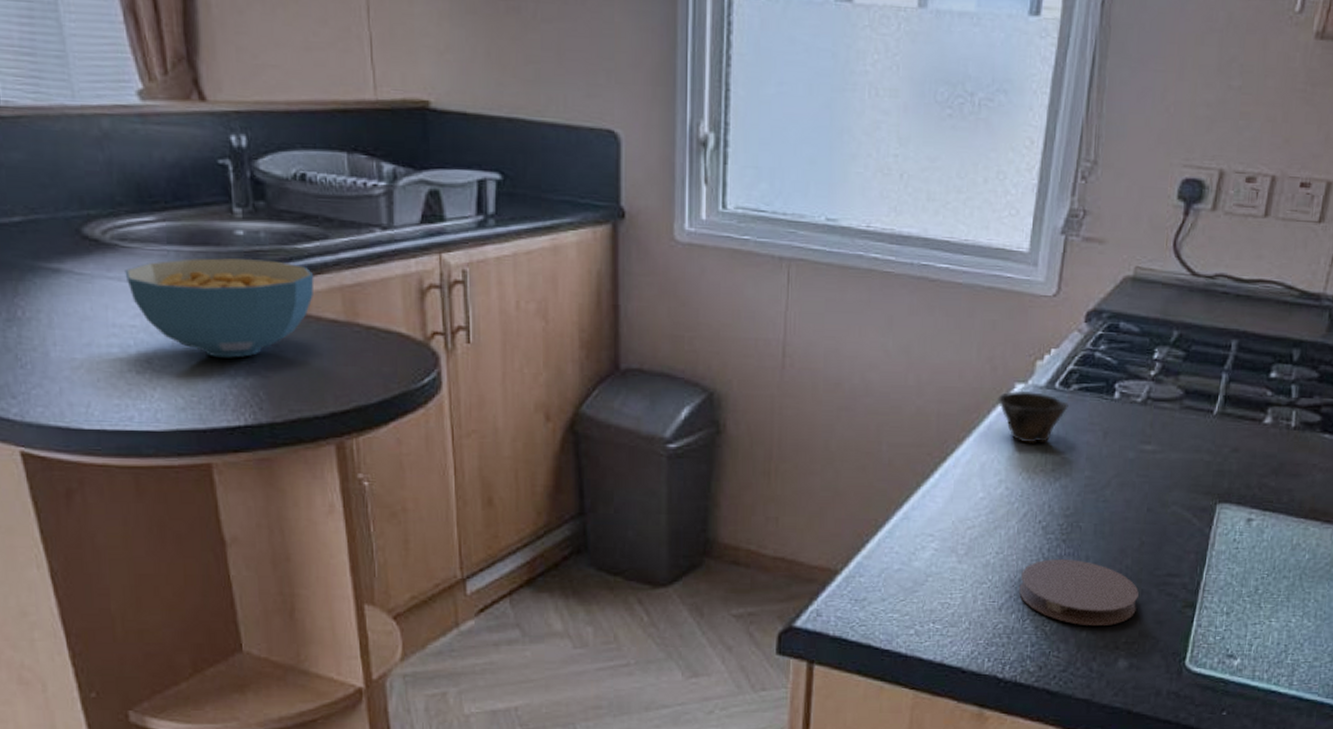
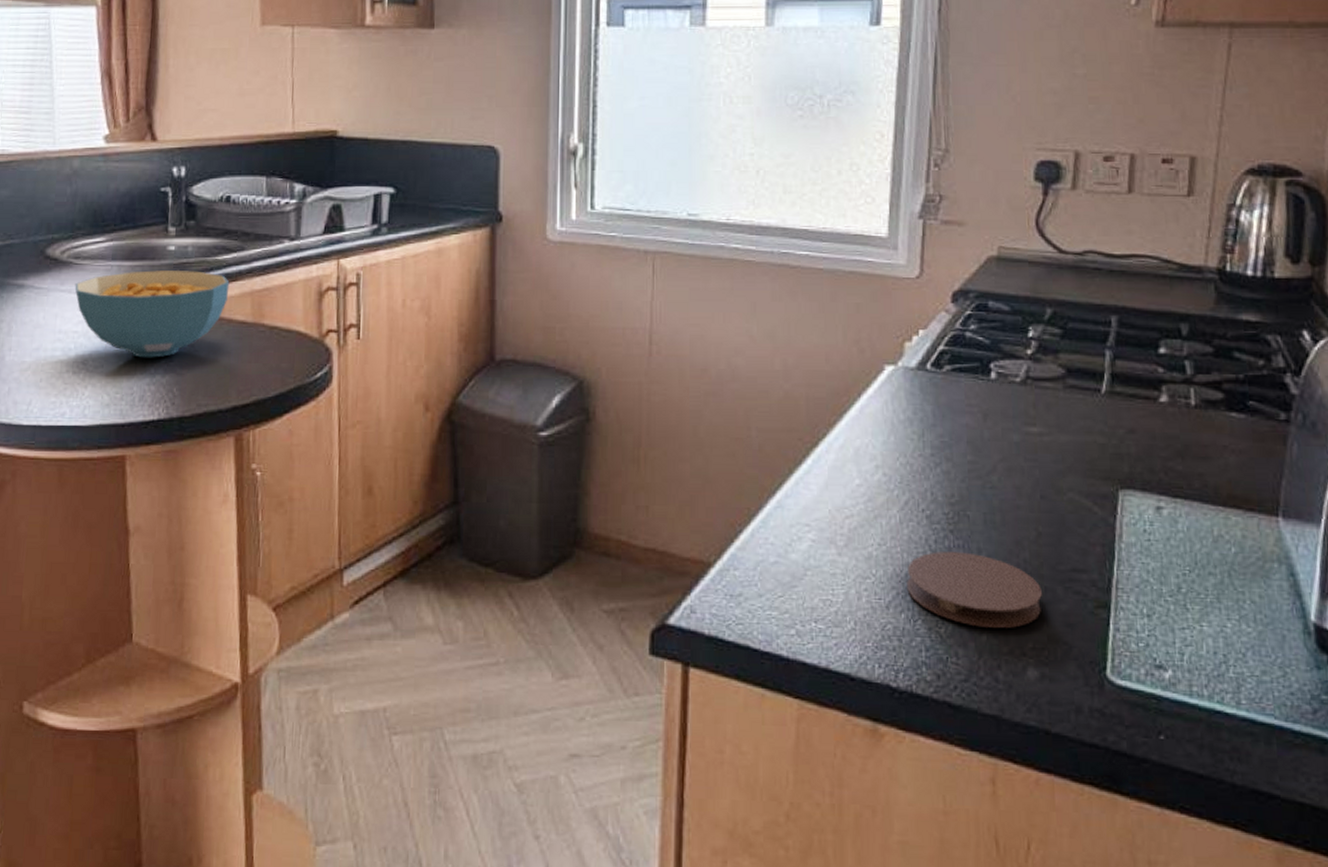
cup: present [997,390,1069,444] -> none [867,372,943,427]

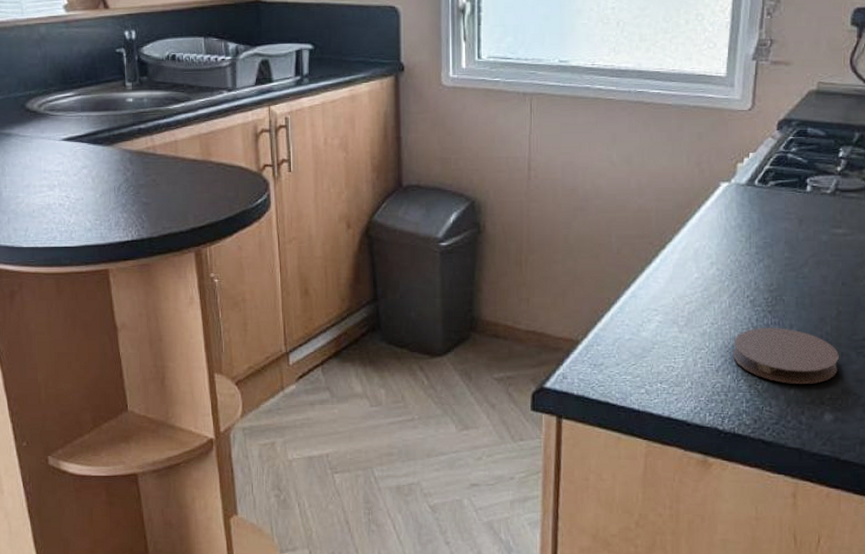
cereal bowl: present [74,270,230,358] -> none [53,118,181,191]

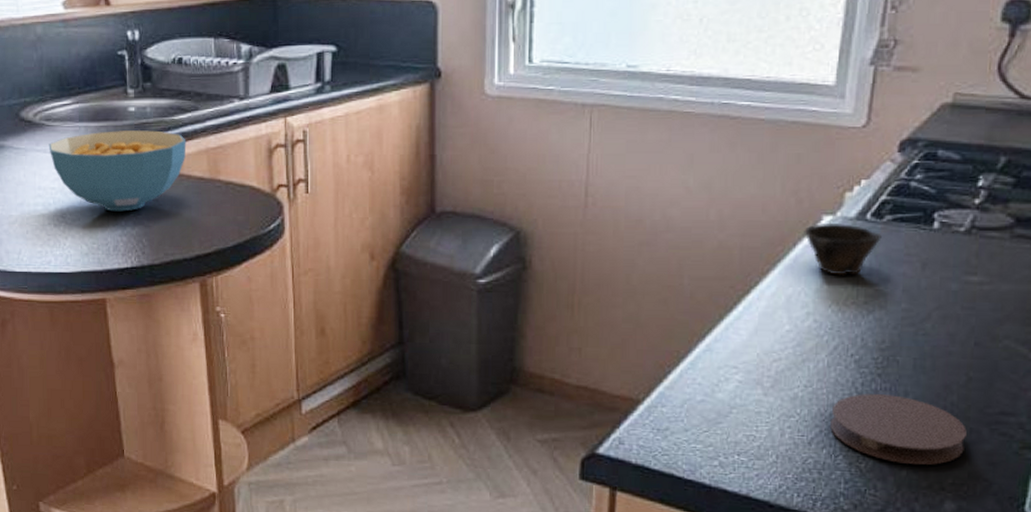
cereal bowl: none [53,118,181,191] -> present [48,130,187,212]
cup: none [706,188,767,232] -> present [804,222,882,276]

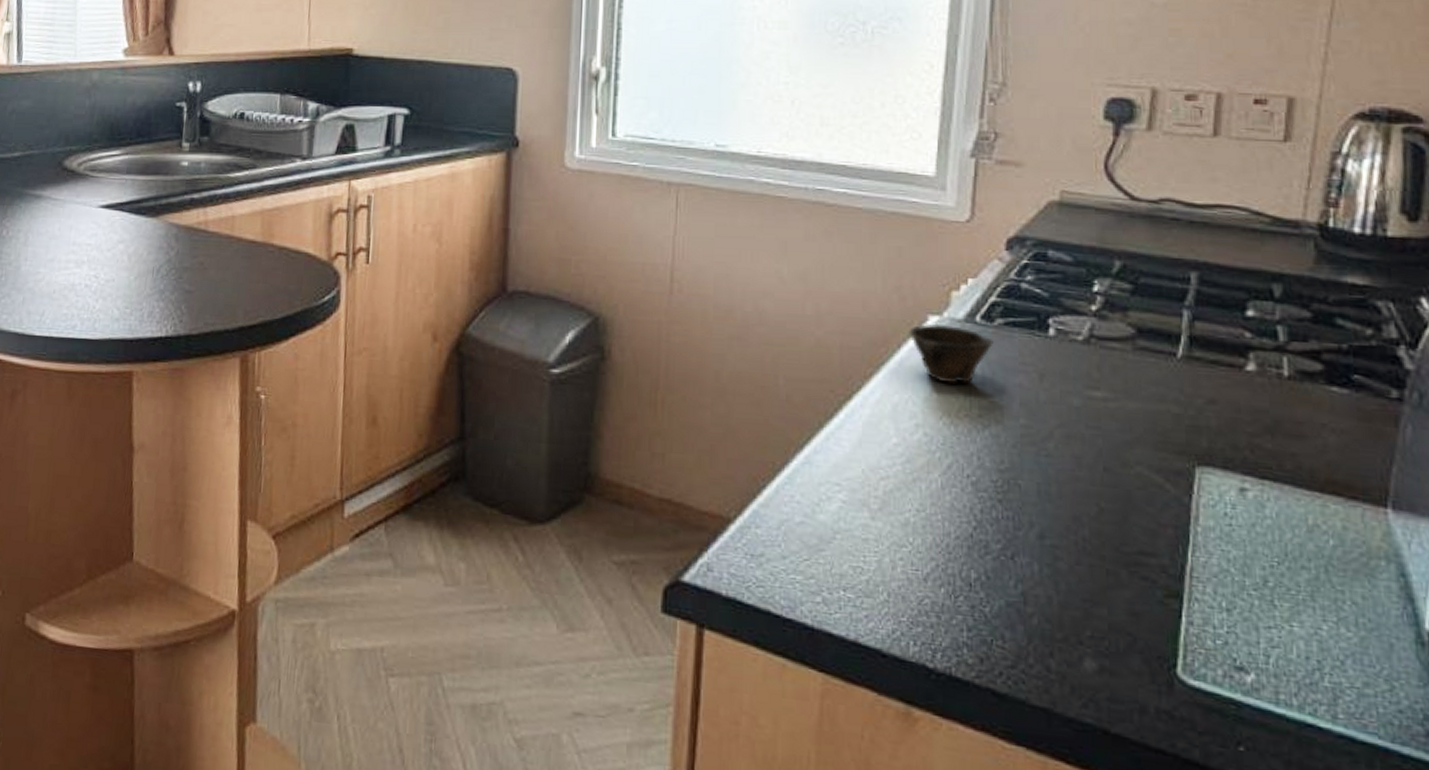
cereal bowl: present [48,130,187,212] -> none [89,185,241,274]
coaster: present [830,394,967,465] -> none [948,522,1103,613]

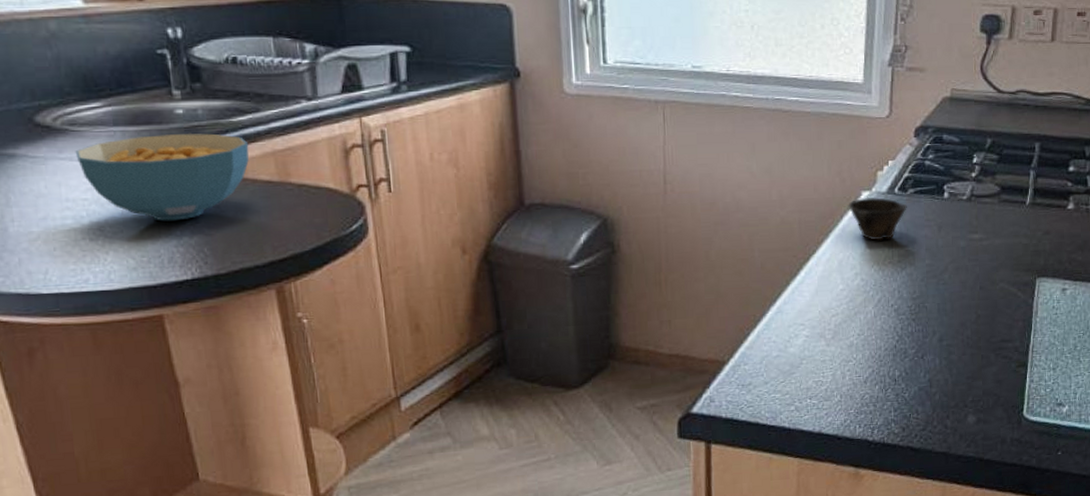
cereal bowl: none [89,185,241,274] -> present [75,133,249,221]

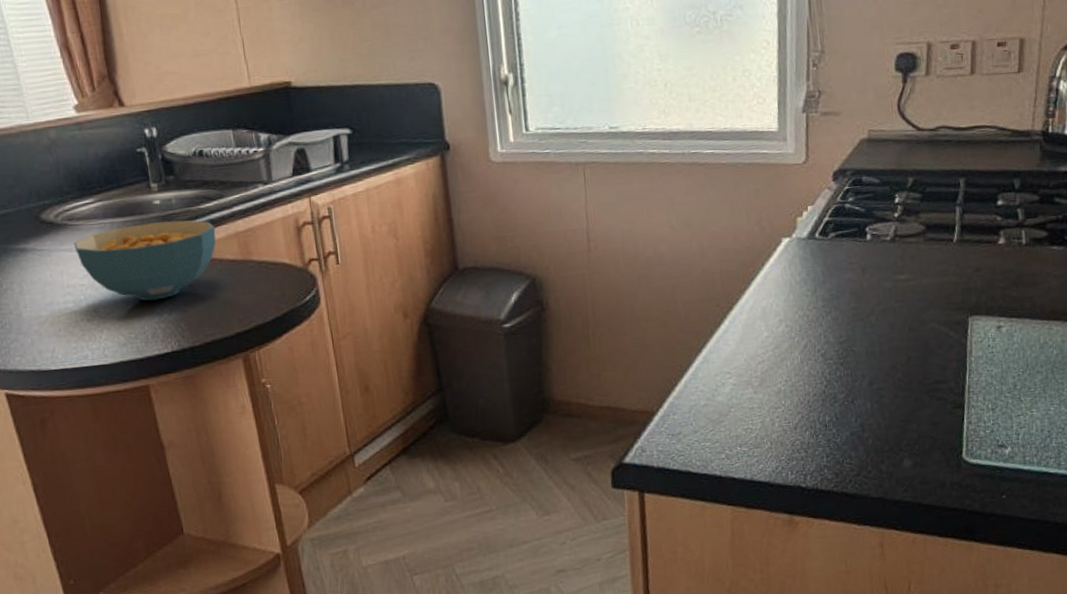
cup: present [848,196,907,241] -> none [769,242,829,287]

